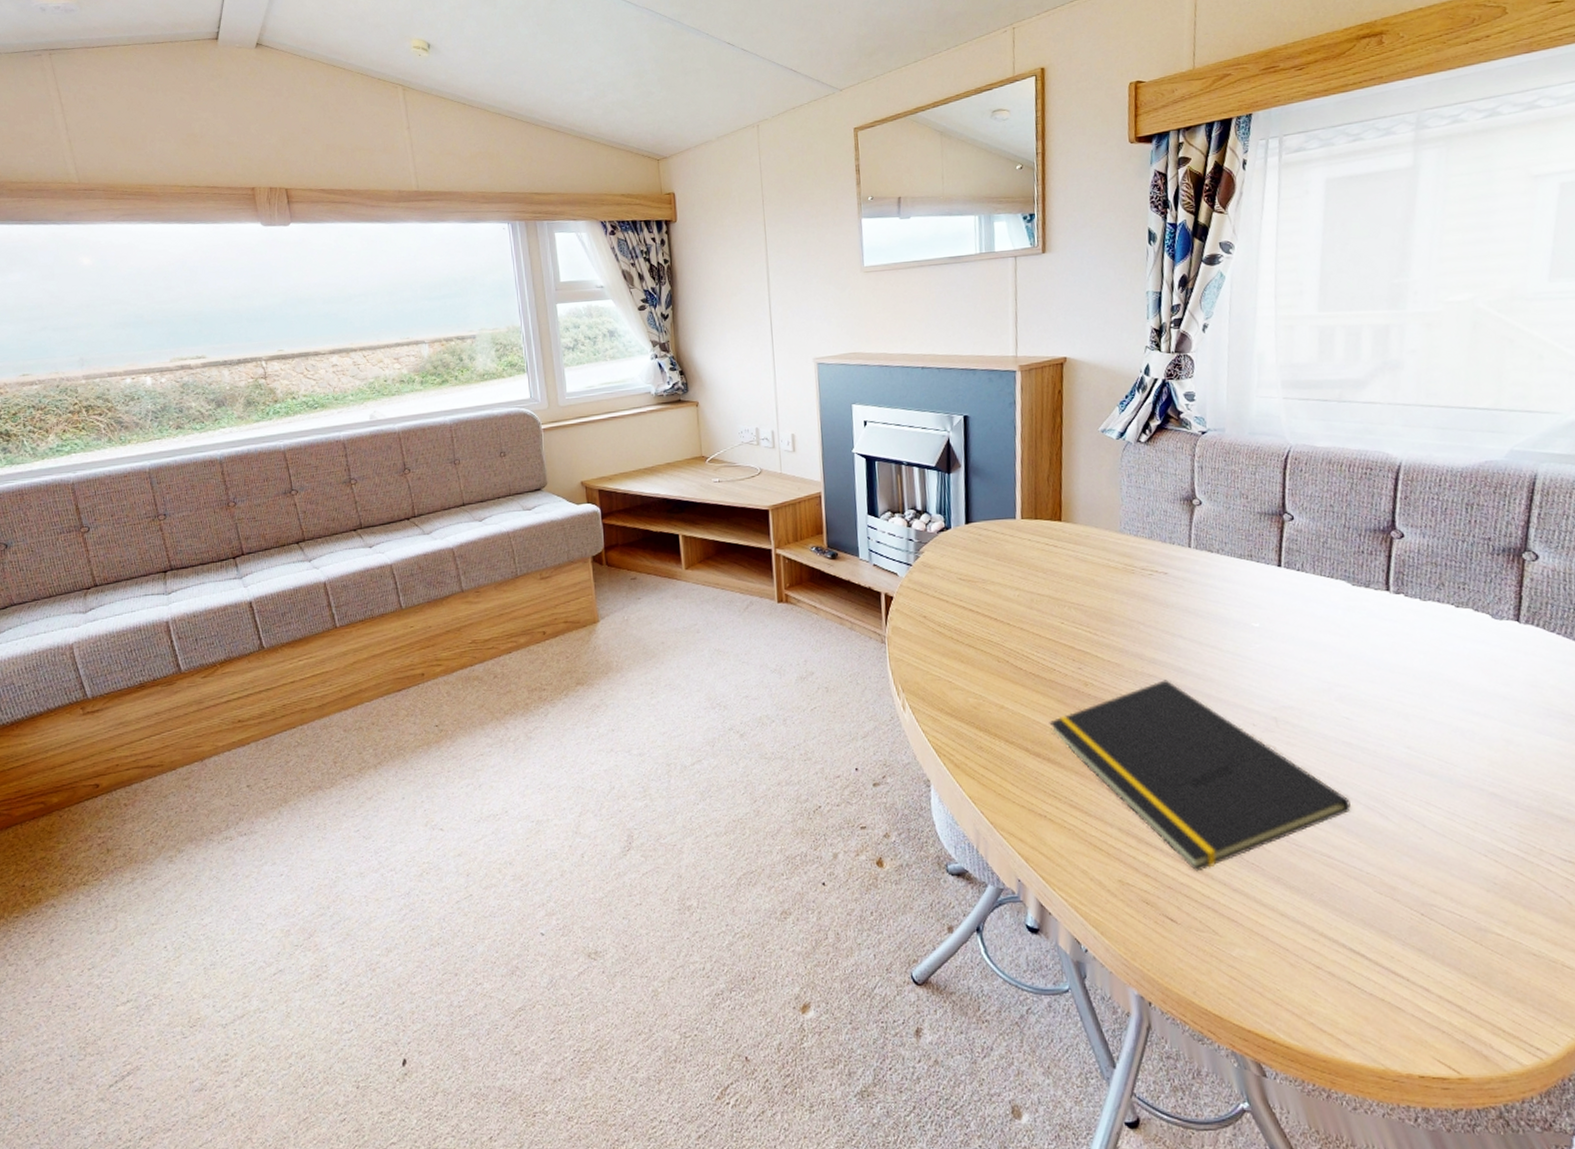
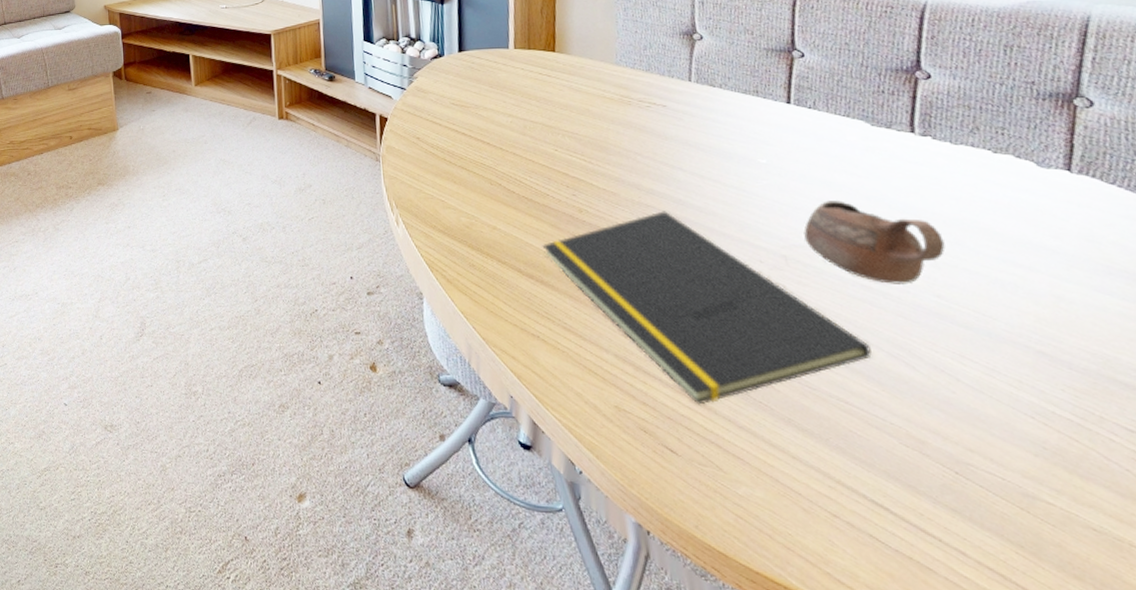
cup: none [1292,660,1415,739] -> present [803,200,946,285]

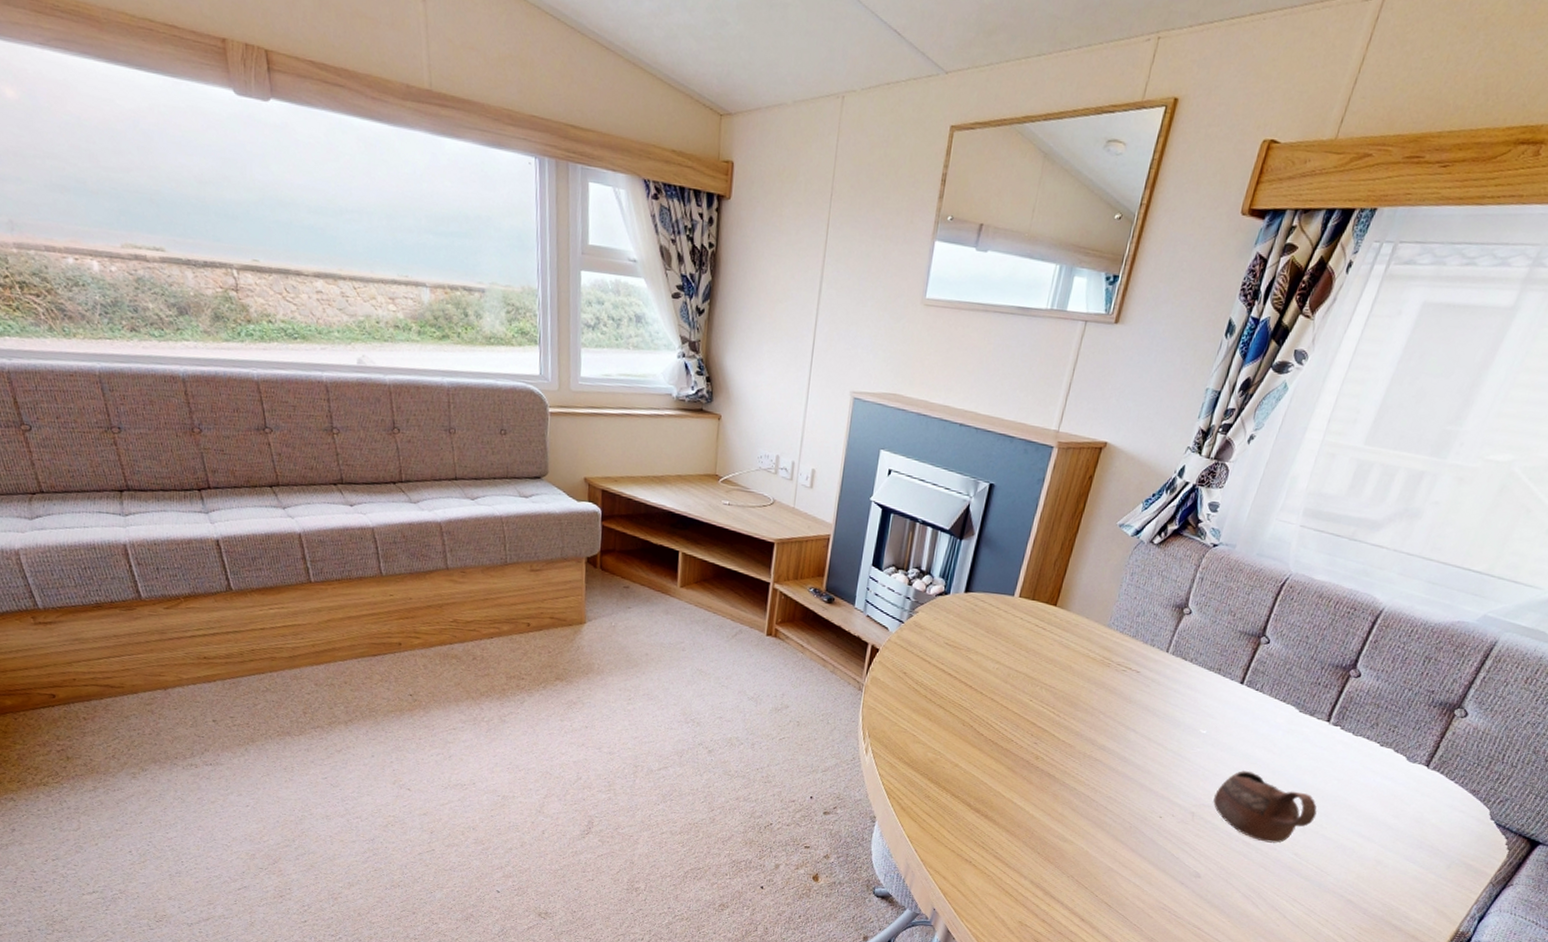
notepad: present [542,211,872,405] -> none [994,765,1232,924]

